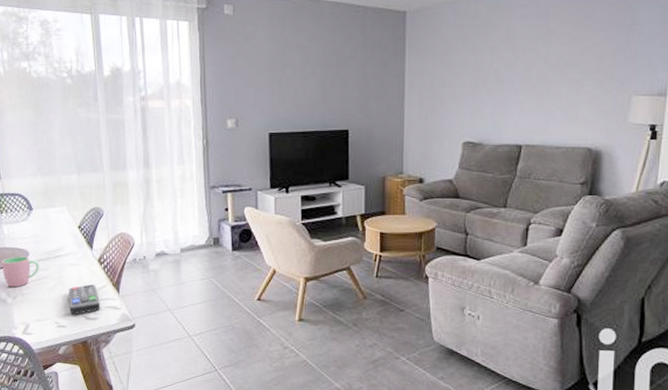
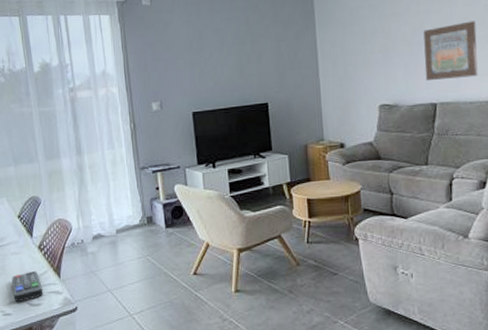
wall art: none [513,62,571,122] -> present [423,21,478,82]

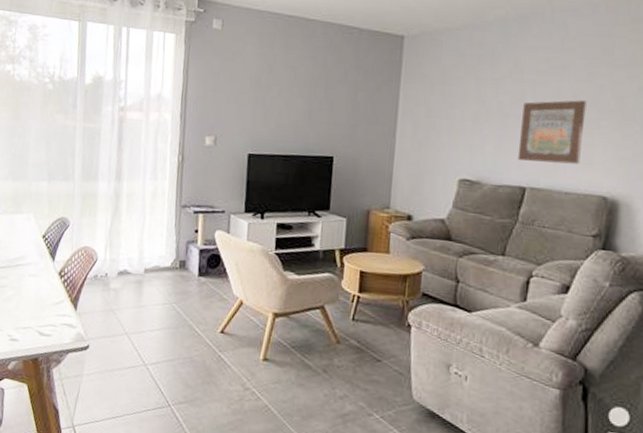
remote control: present [11,270,44,303] -> none [24,297,56,329]

